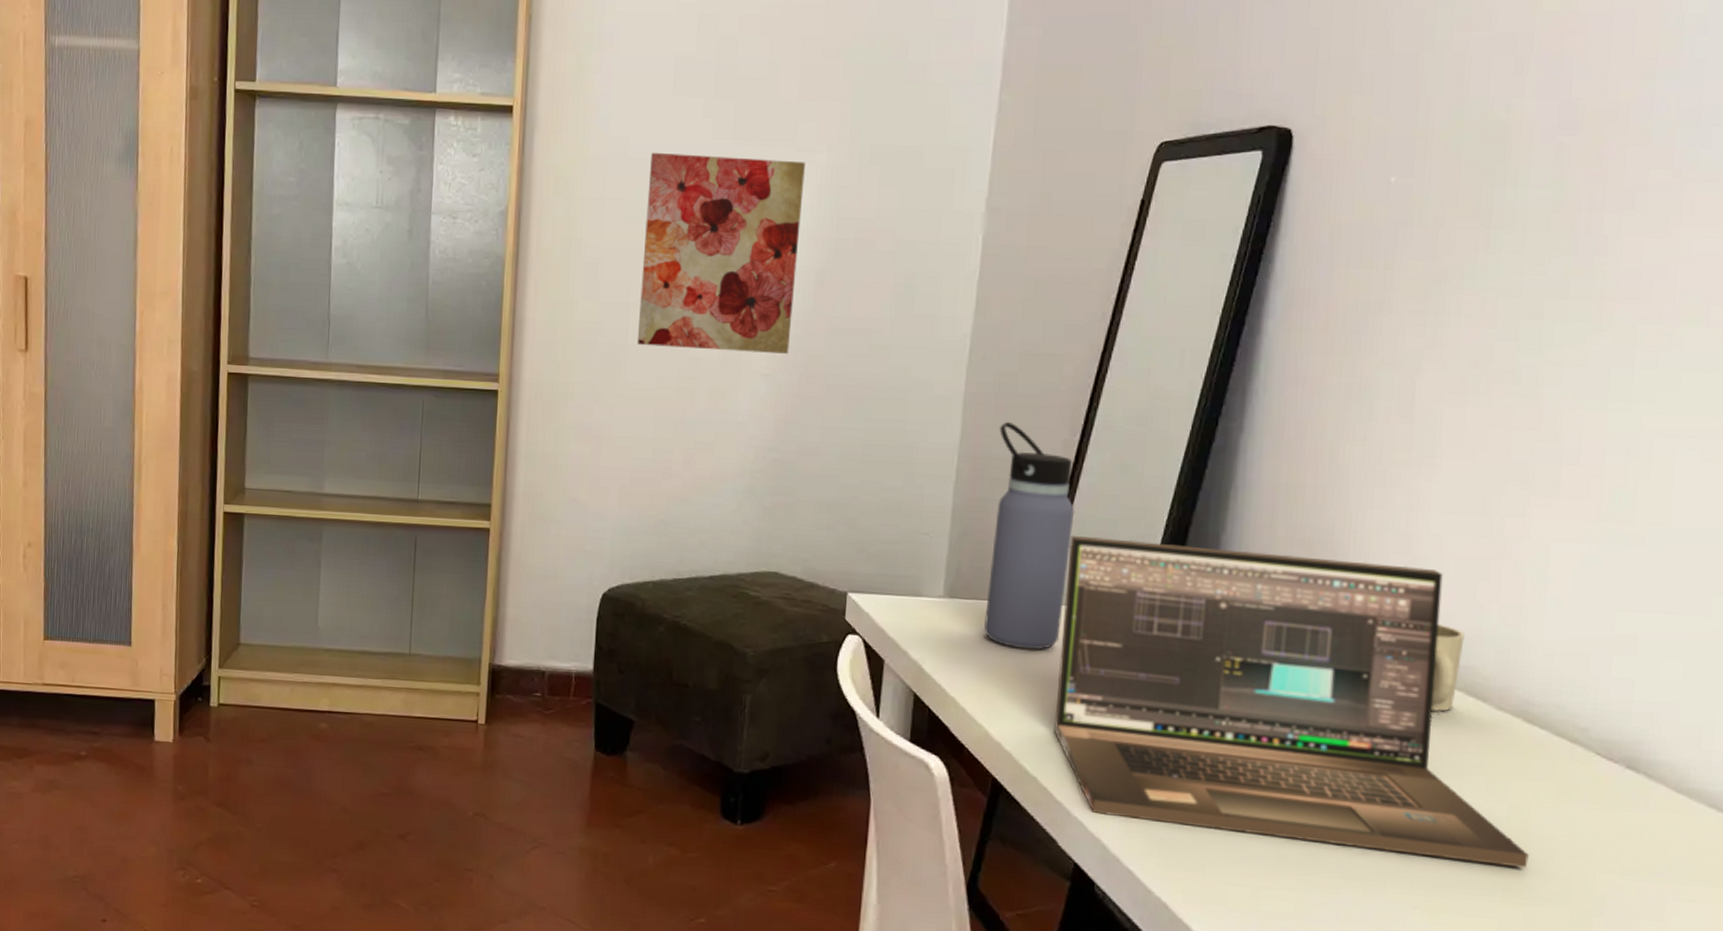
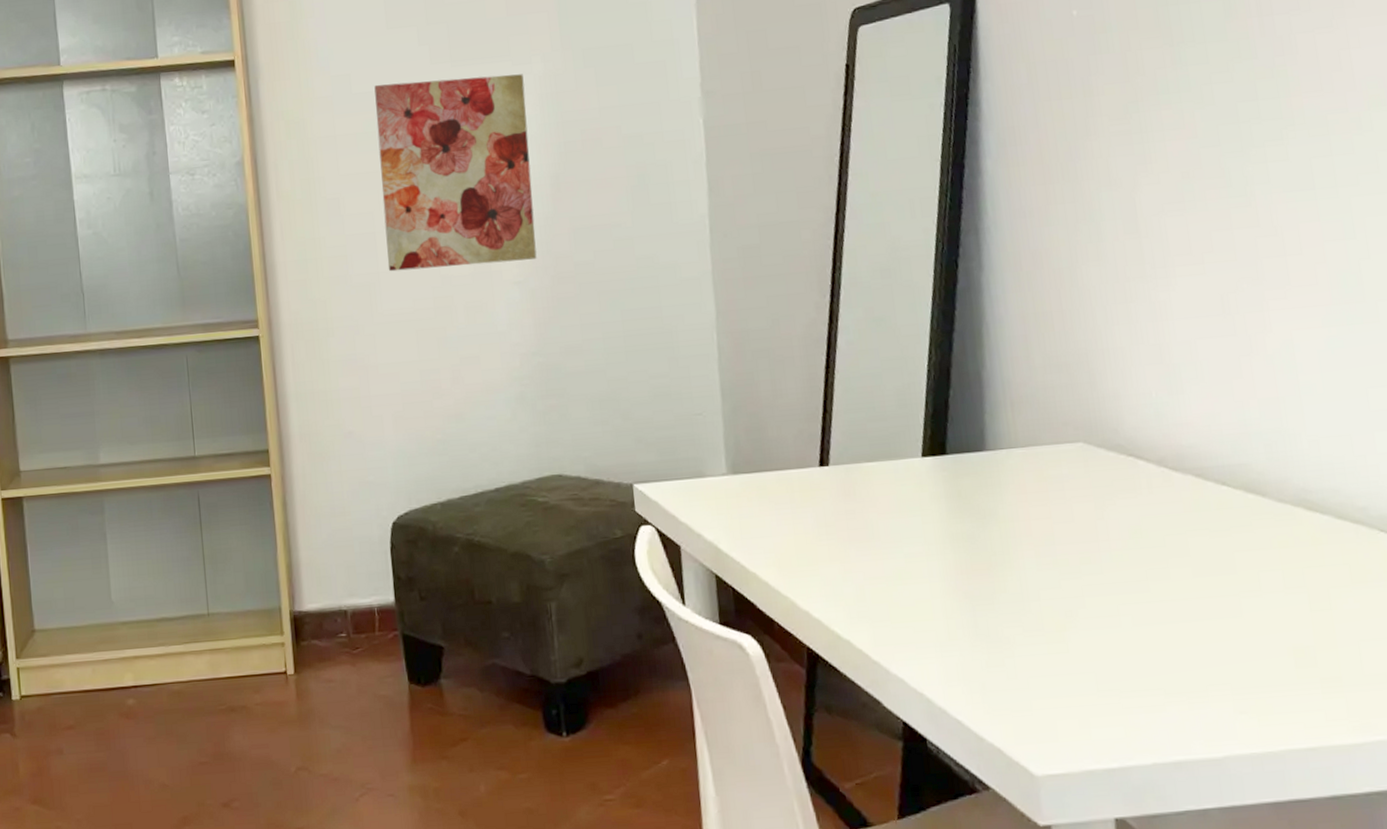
water bottle: present [984,421,1074,650] -> none [752,292,846,514]
laptop: present [1054,535,1529,869] -> none [839,374,1340,668]
mug: present [1432,624,1465,712] -> none [1204,427,1236,513]

